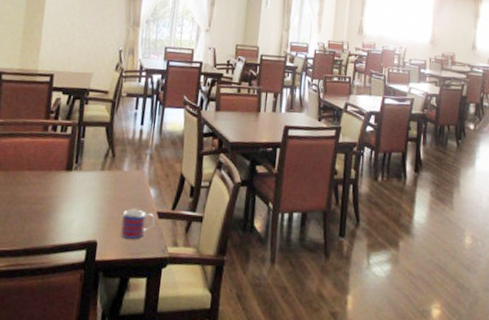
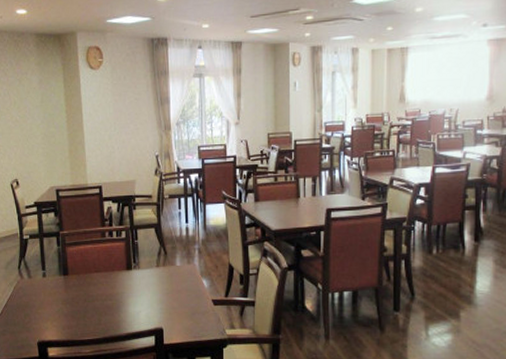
mug: present [120,209,155,239] -> none [181,299,211,324]

